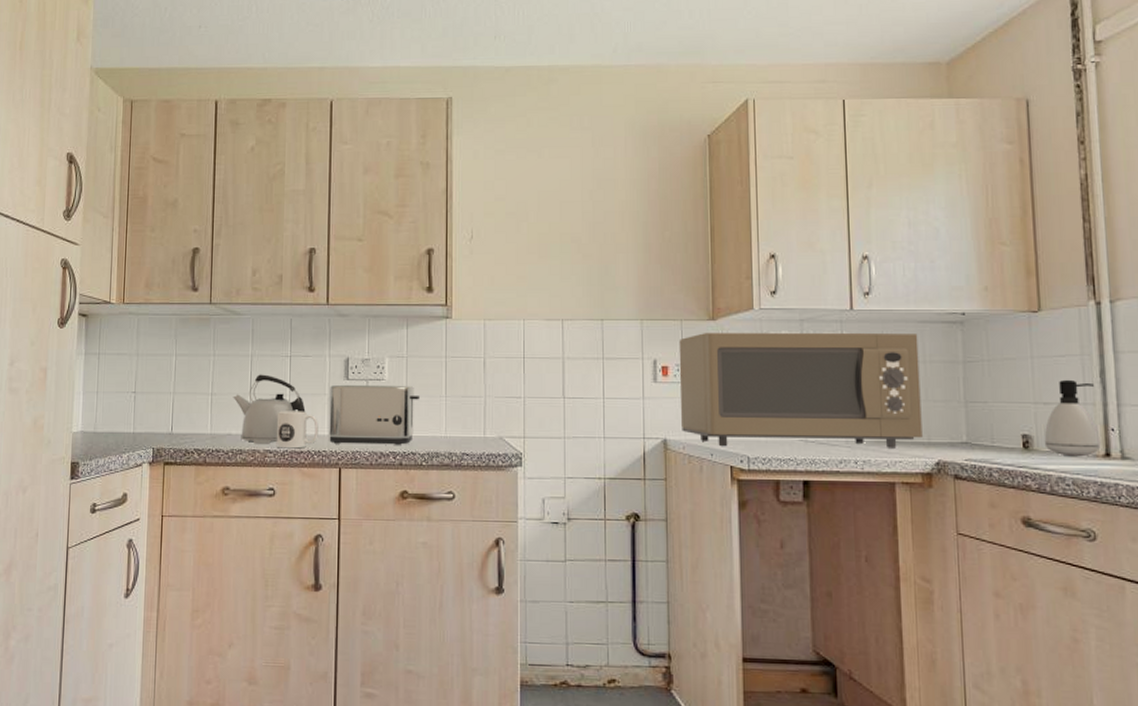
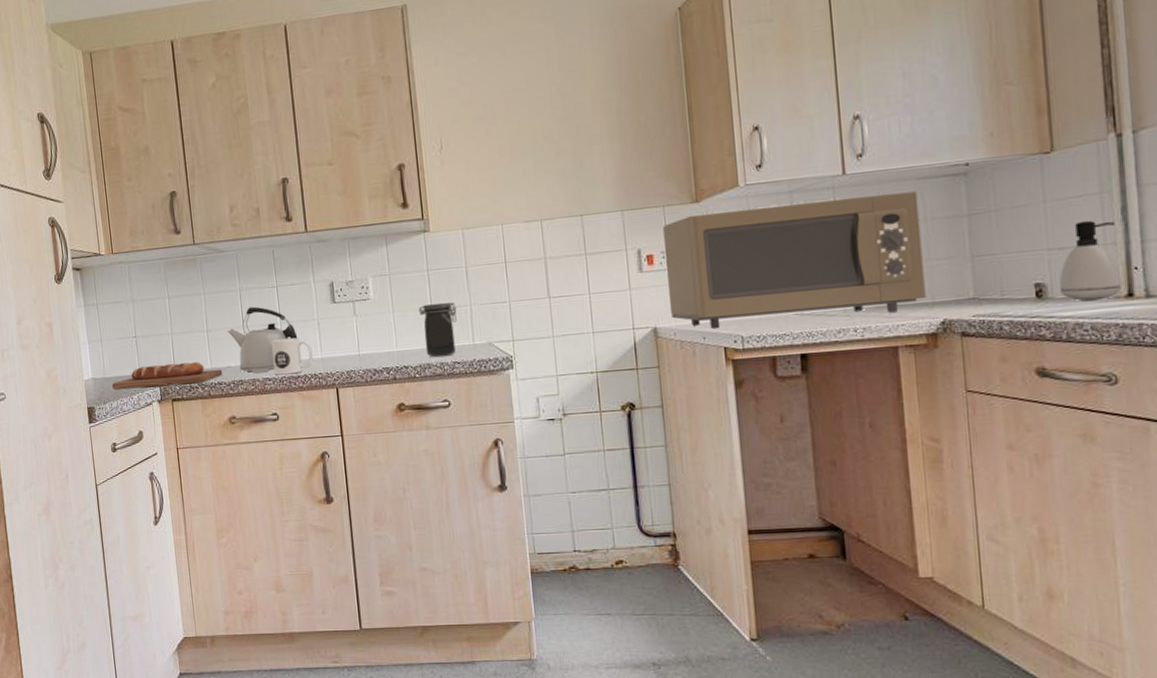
bread loaf: none [101,425,223,448] -> present [111,362,223,389]
toaster: present [328,384,421,445] -> none [318,302,407,366]
jar: none [433,391,471,447] -> present [419,302,457,358]

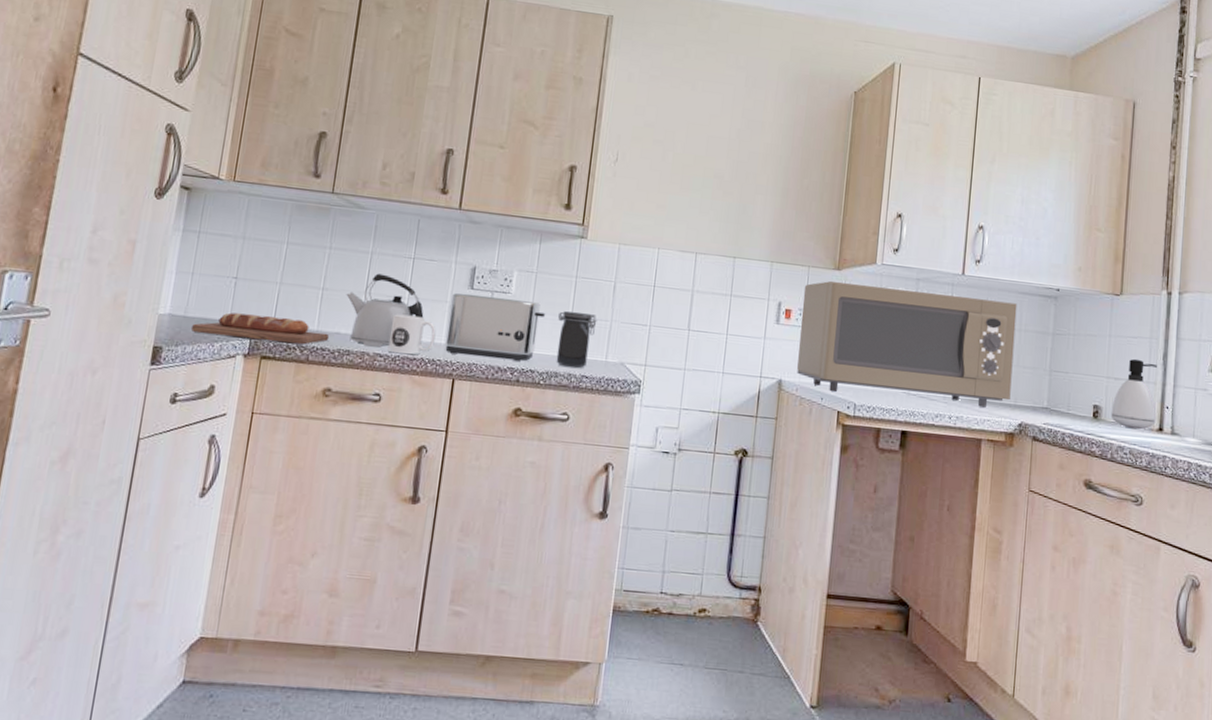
toaster: none [318,302,407,366] -> present [445,292,546,362]

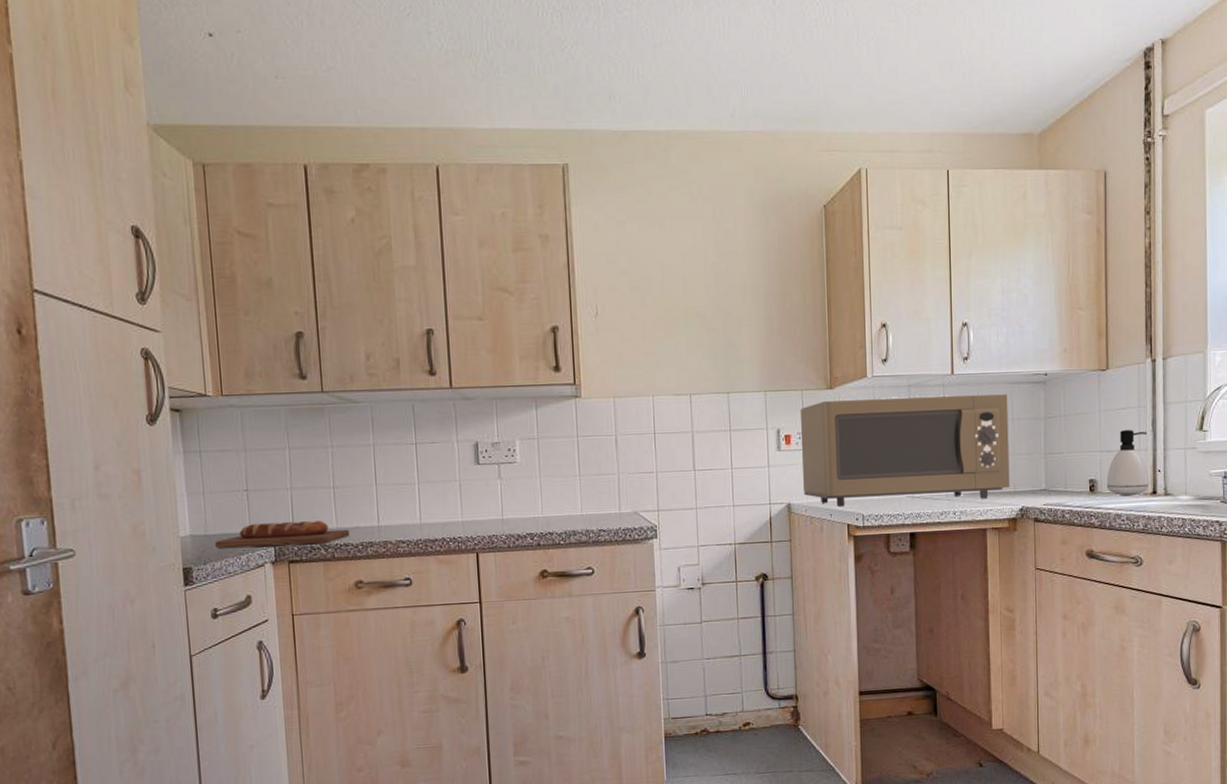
kettle: present [346,273,424,348] -> none [357,463,440,535]
mug: present [387,313,436,355] -> none [406,498,452,538]
toaster: present [445,292,546,362] -> none [460,466,555,530]
jar: present [556,310,597,369] -> none [567,469,605,525]

